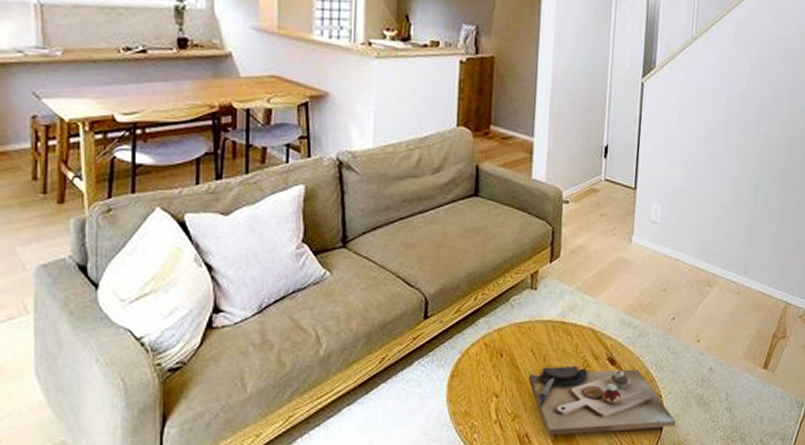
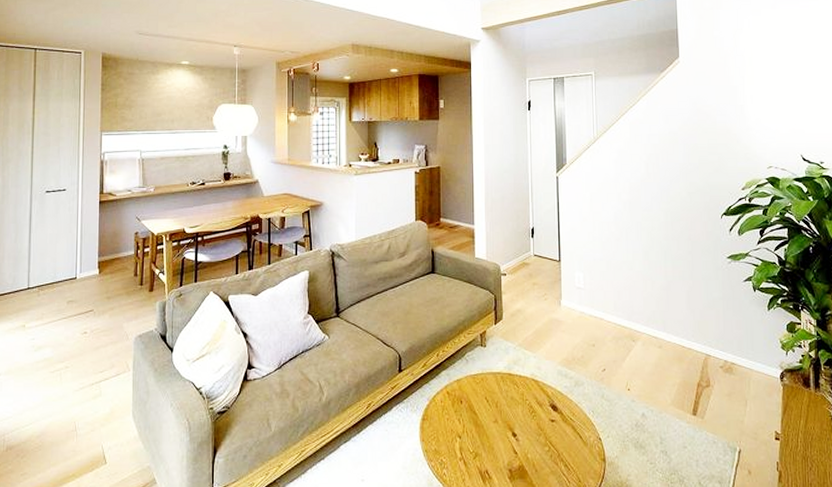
decorative tray: present [529,367,676,436] -> none [486,412,616,473]

